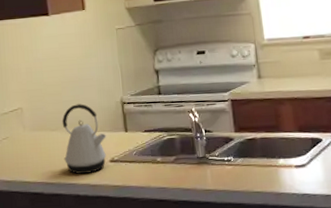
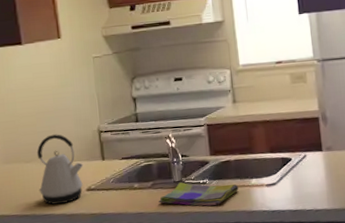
dish towel: none [181,159,265,185] -> present [158,182,239,206]

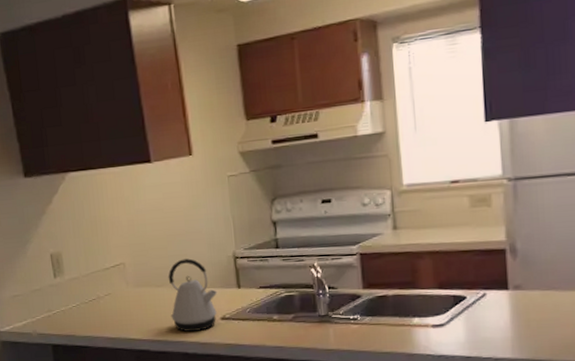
dish towel: present [158,182,239,206] -> none [300,317,397,345]

